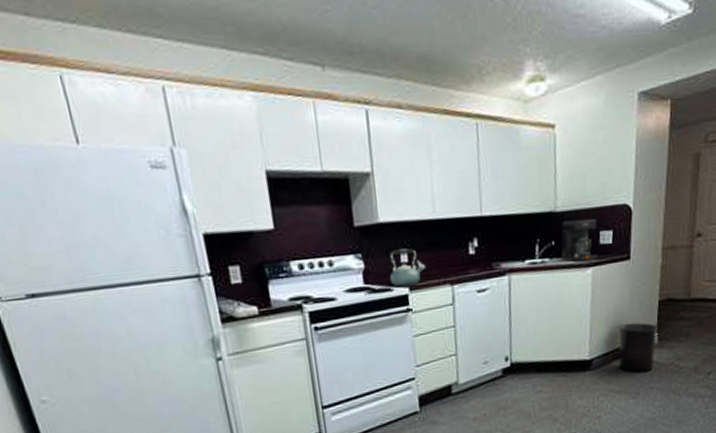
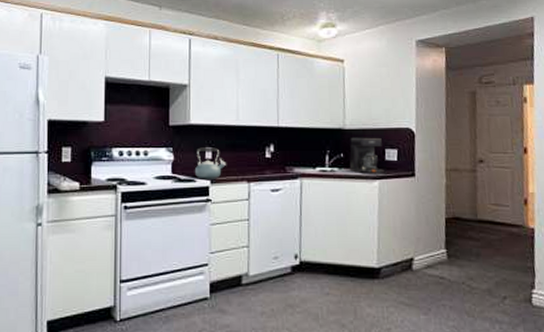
waste bin: present [618,322,658,374] -> none [405,236,446,289]

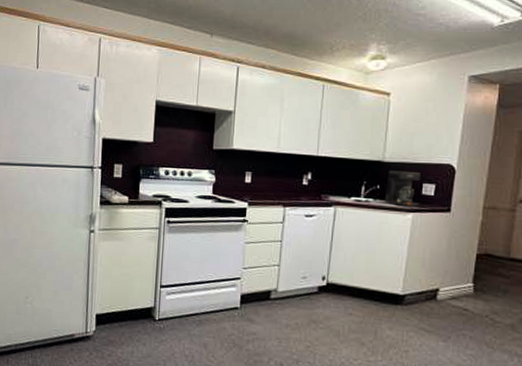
kettle: present [194,147,226,179] -> none [233,171,264,202]

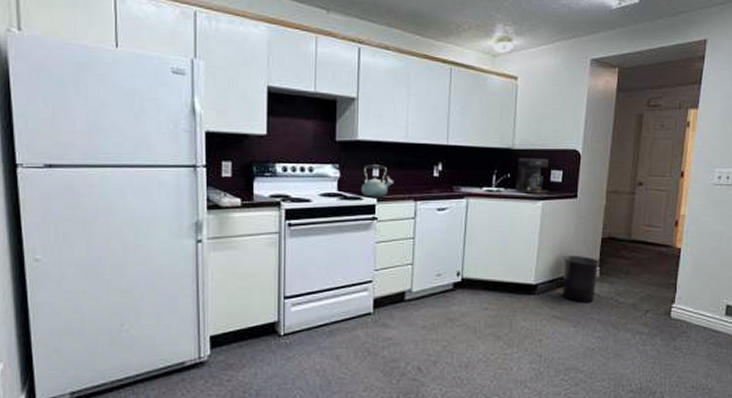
kettle: none [233,171,264,202] -> present [360,164,393,197]
waste bin: none [432,268,474,319] -> present [563,255,600,303]

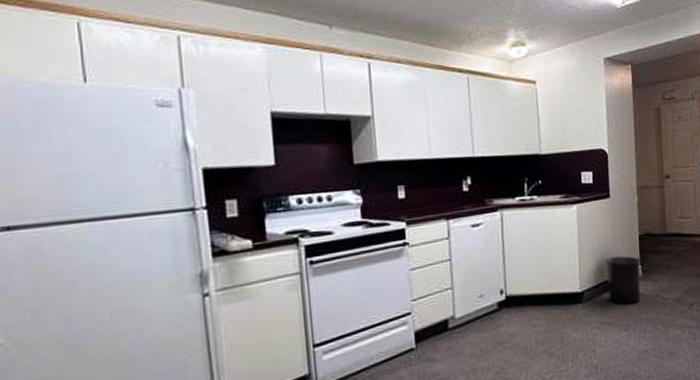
kettle: present [360,164,393,197] -> none [387,185,421,222]
coffee maker: present [515,157,549,195] -> none [547,161,581,199]

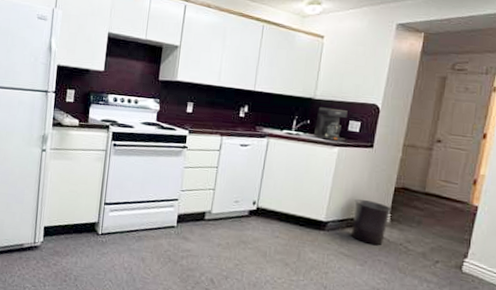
coffee maker: none [547,161,581,199] -> present [313,107,348,142]

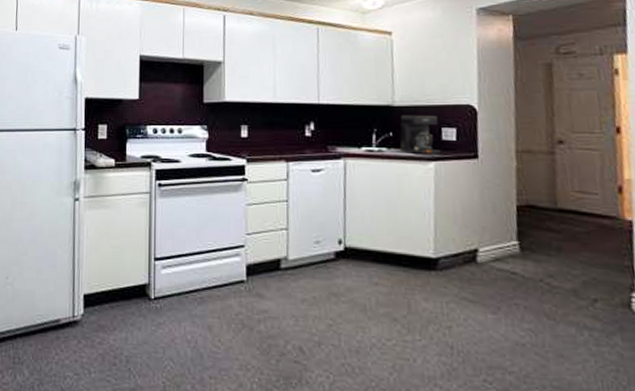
waste bin: present [351,199,391,246] -> none [468,224,518,285]

